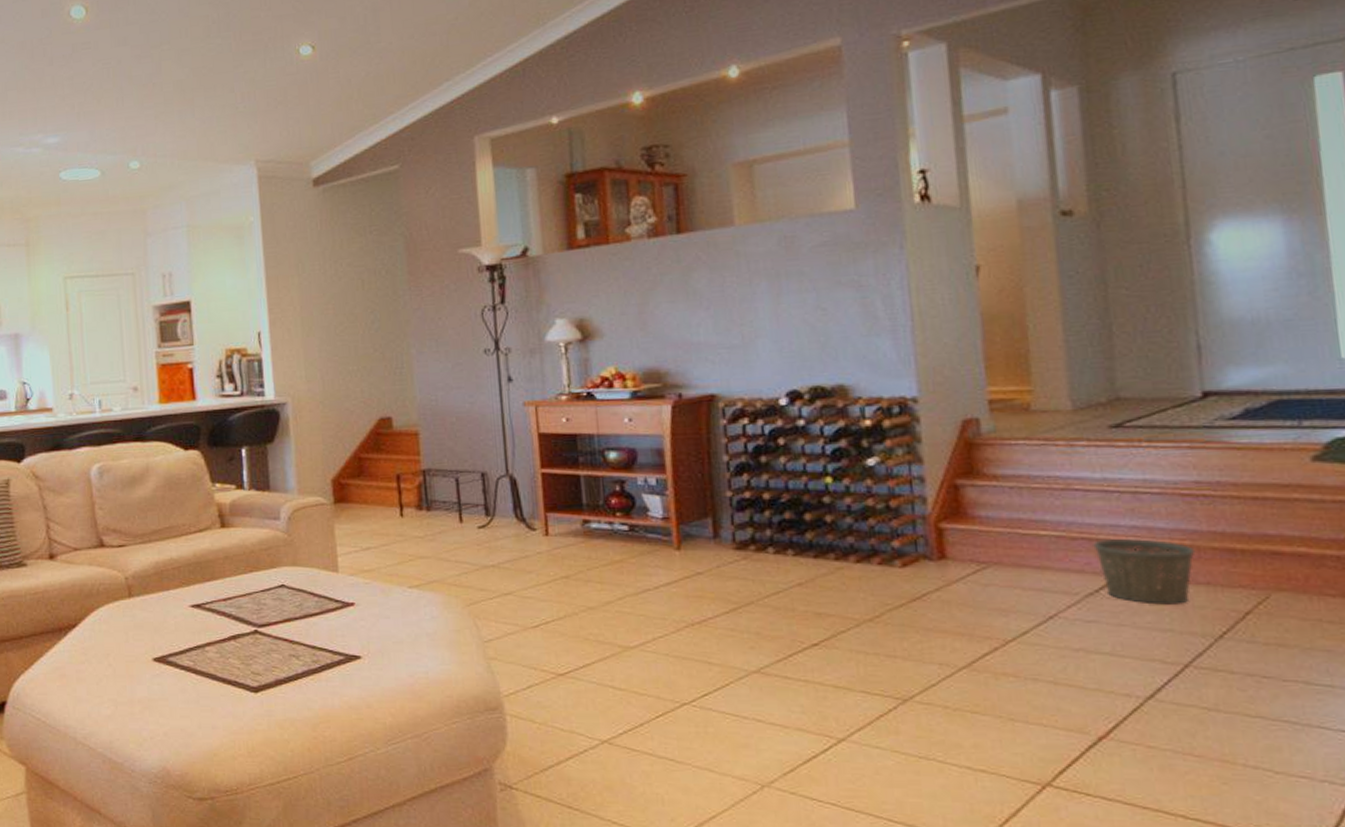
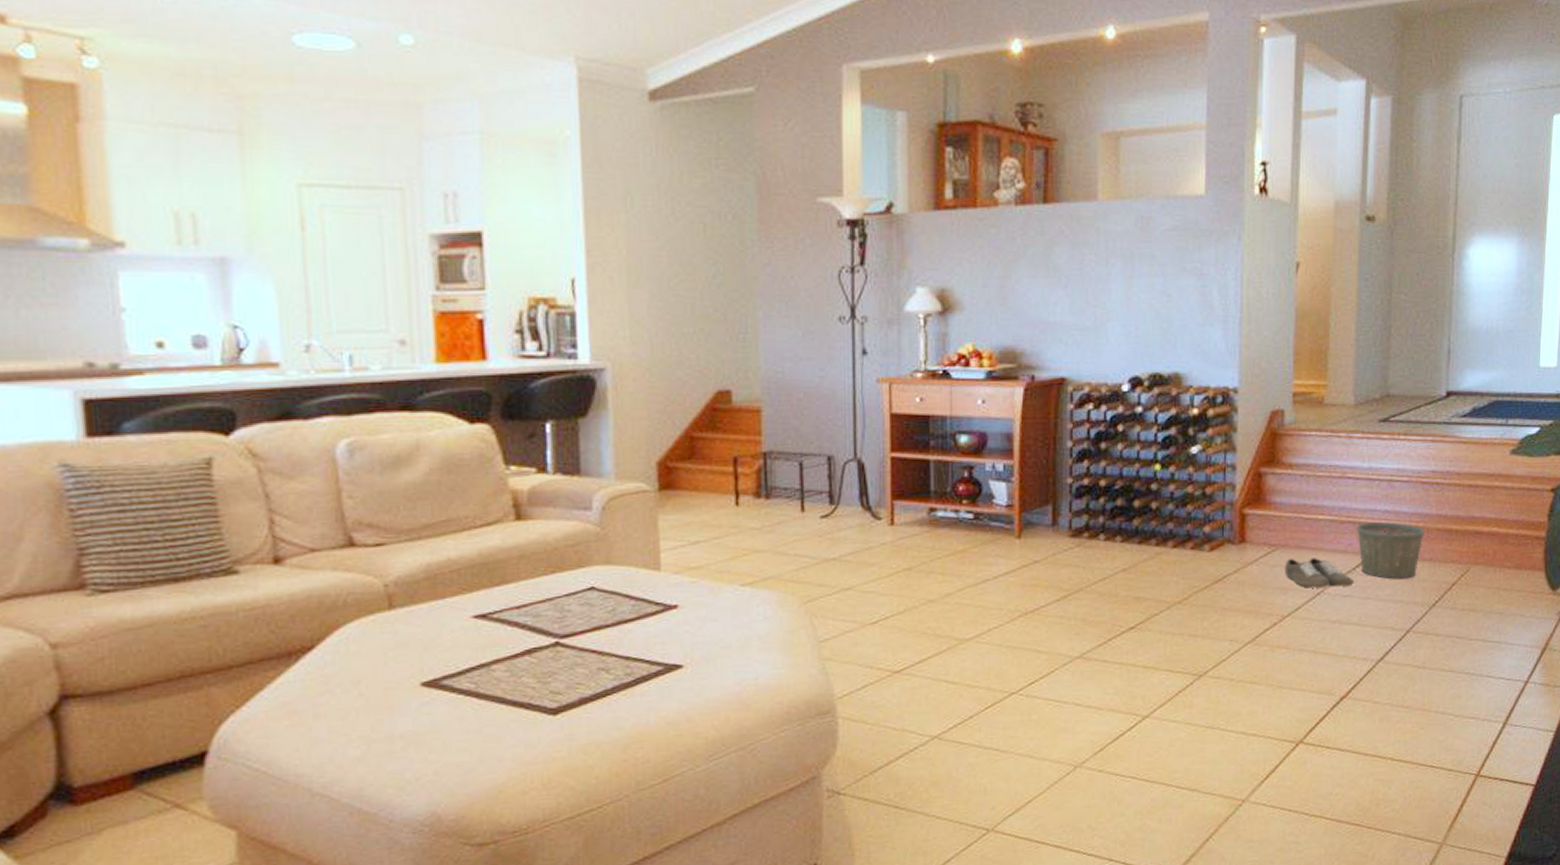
shoe: none [1001,577,1100,611] -> present [1284,558,1355,588]

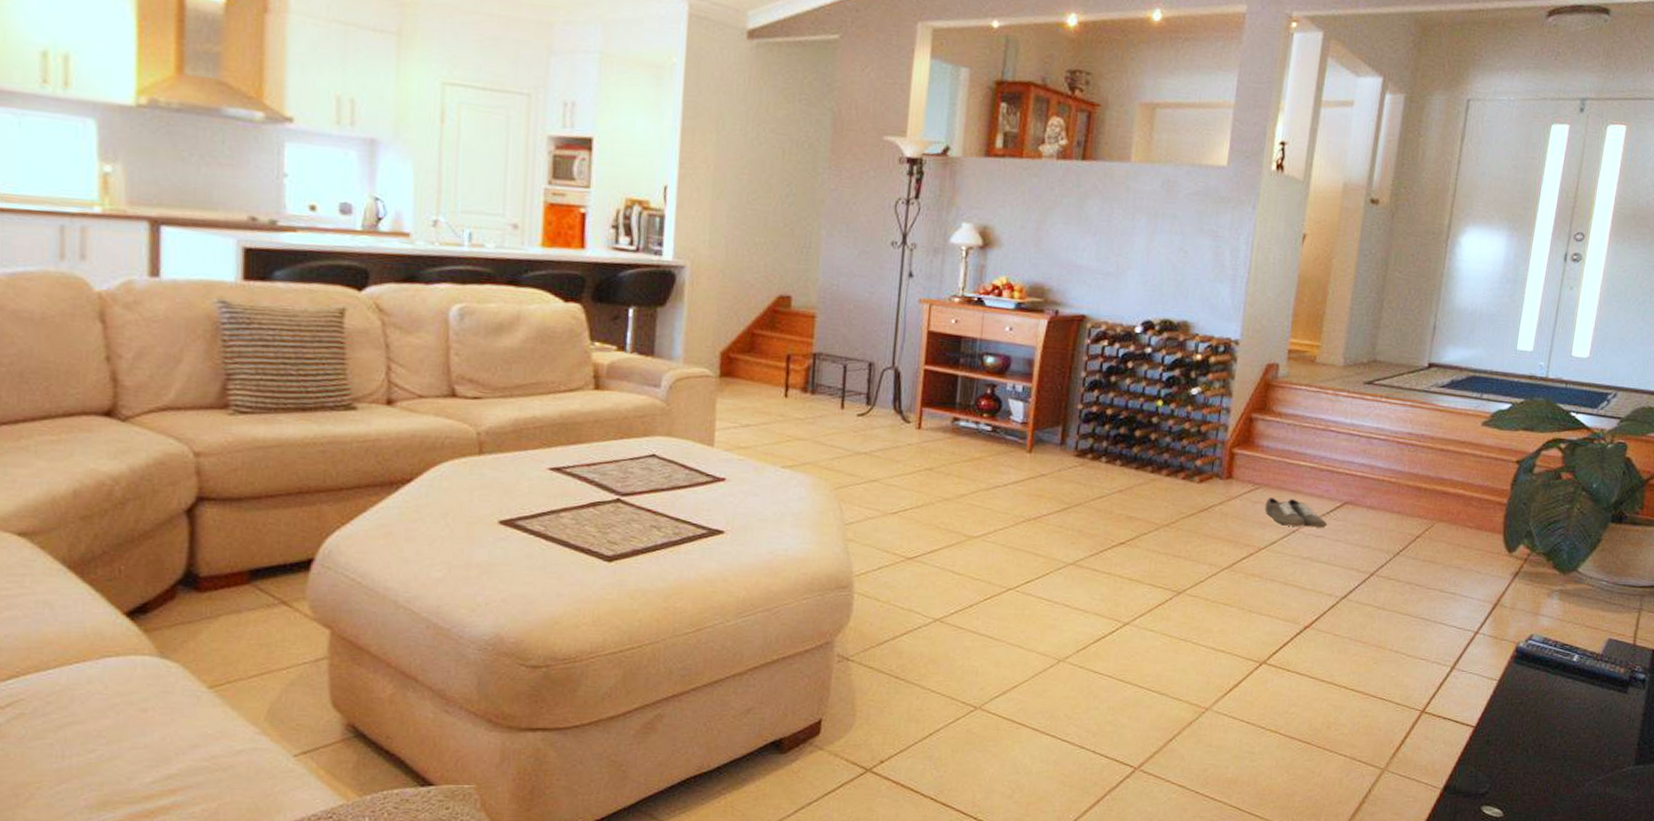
basket: present [1356,522,1426,580] -> none [1333,473,1397,527]

